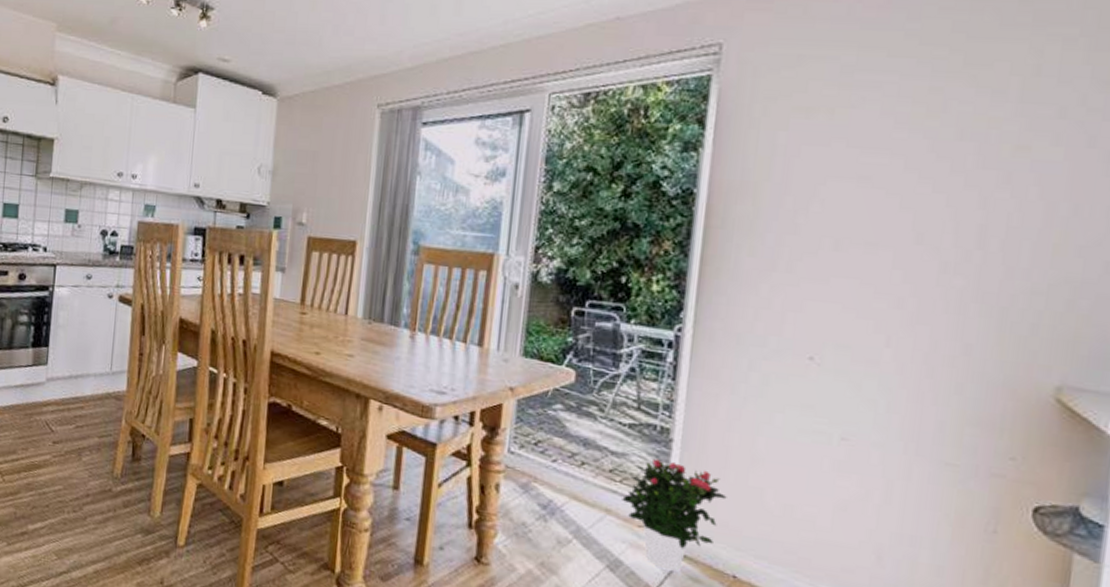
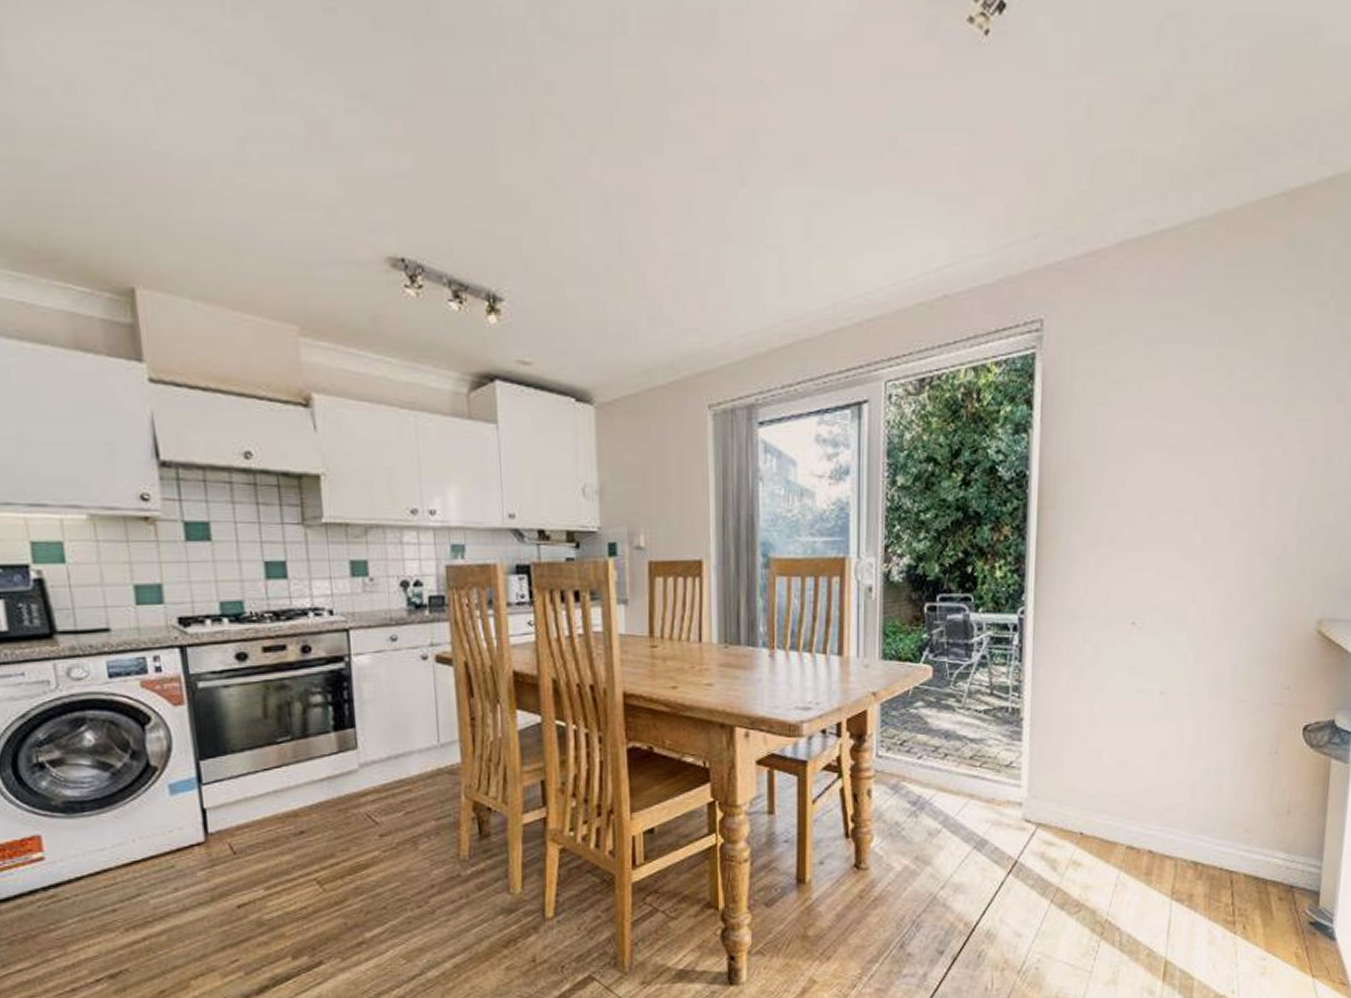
potted flower: present [622,458,727,572] -> none [983,739,1072,840]

